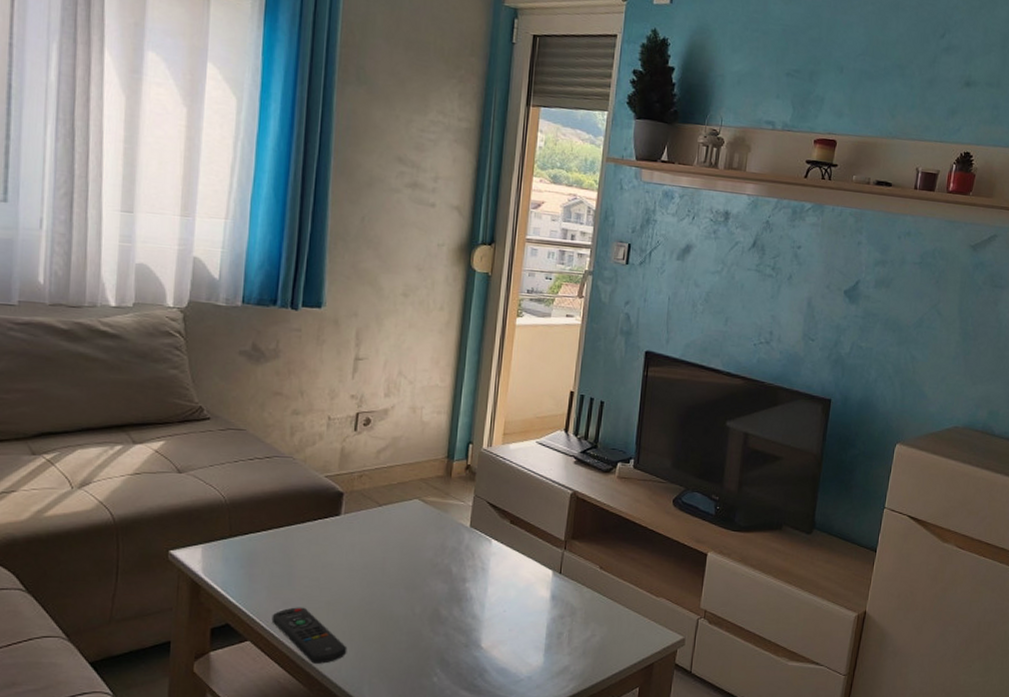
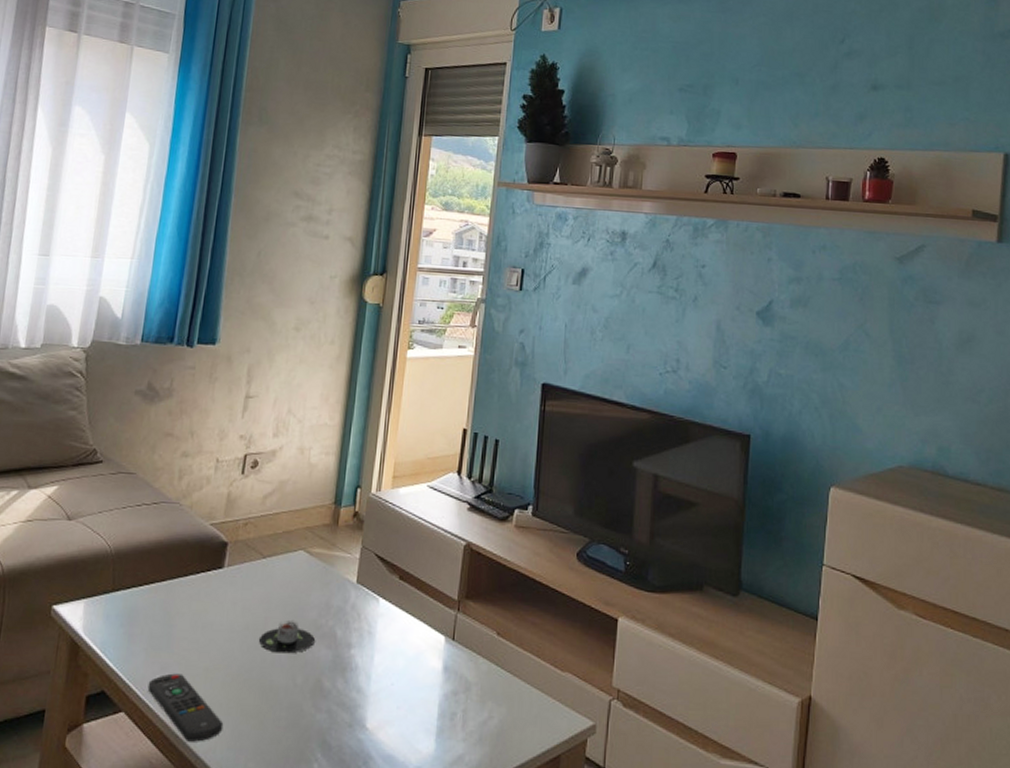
candle: none [378,559,431,588] -> present [259,619,315,654]

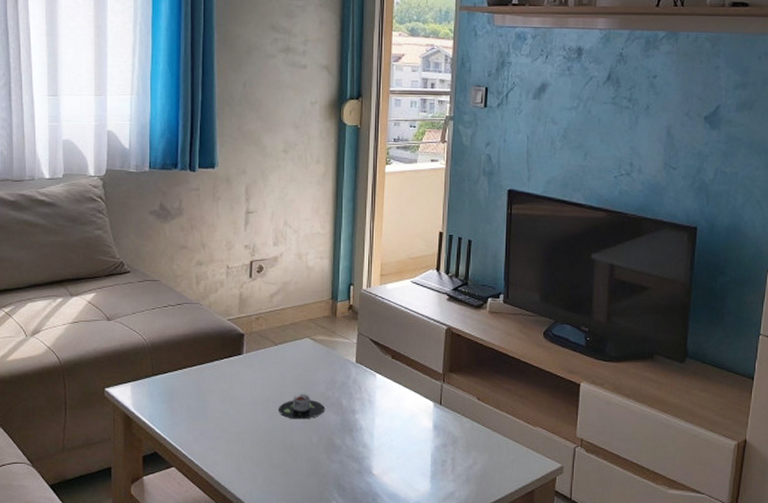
remote control: present [147,673,224,742] -> none [191,437,256,488]

